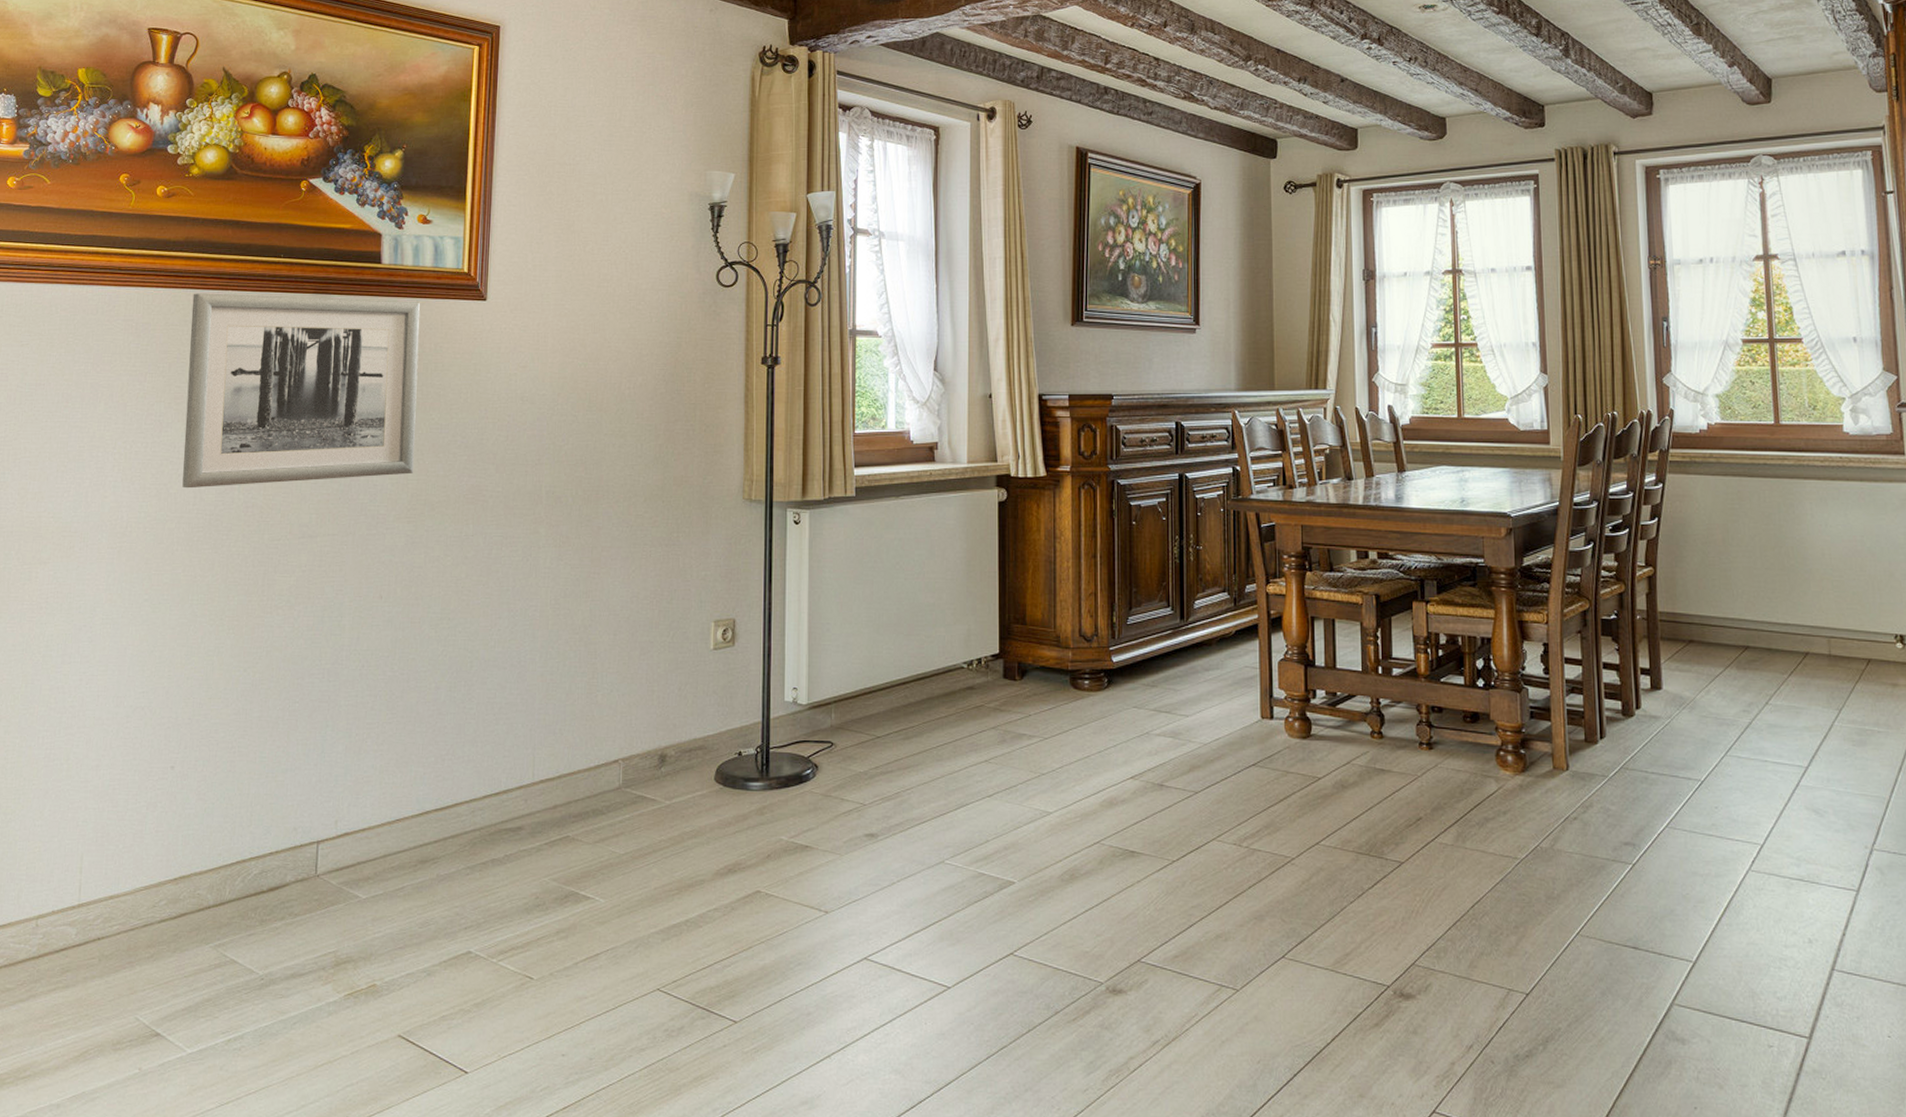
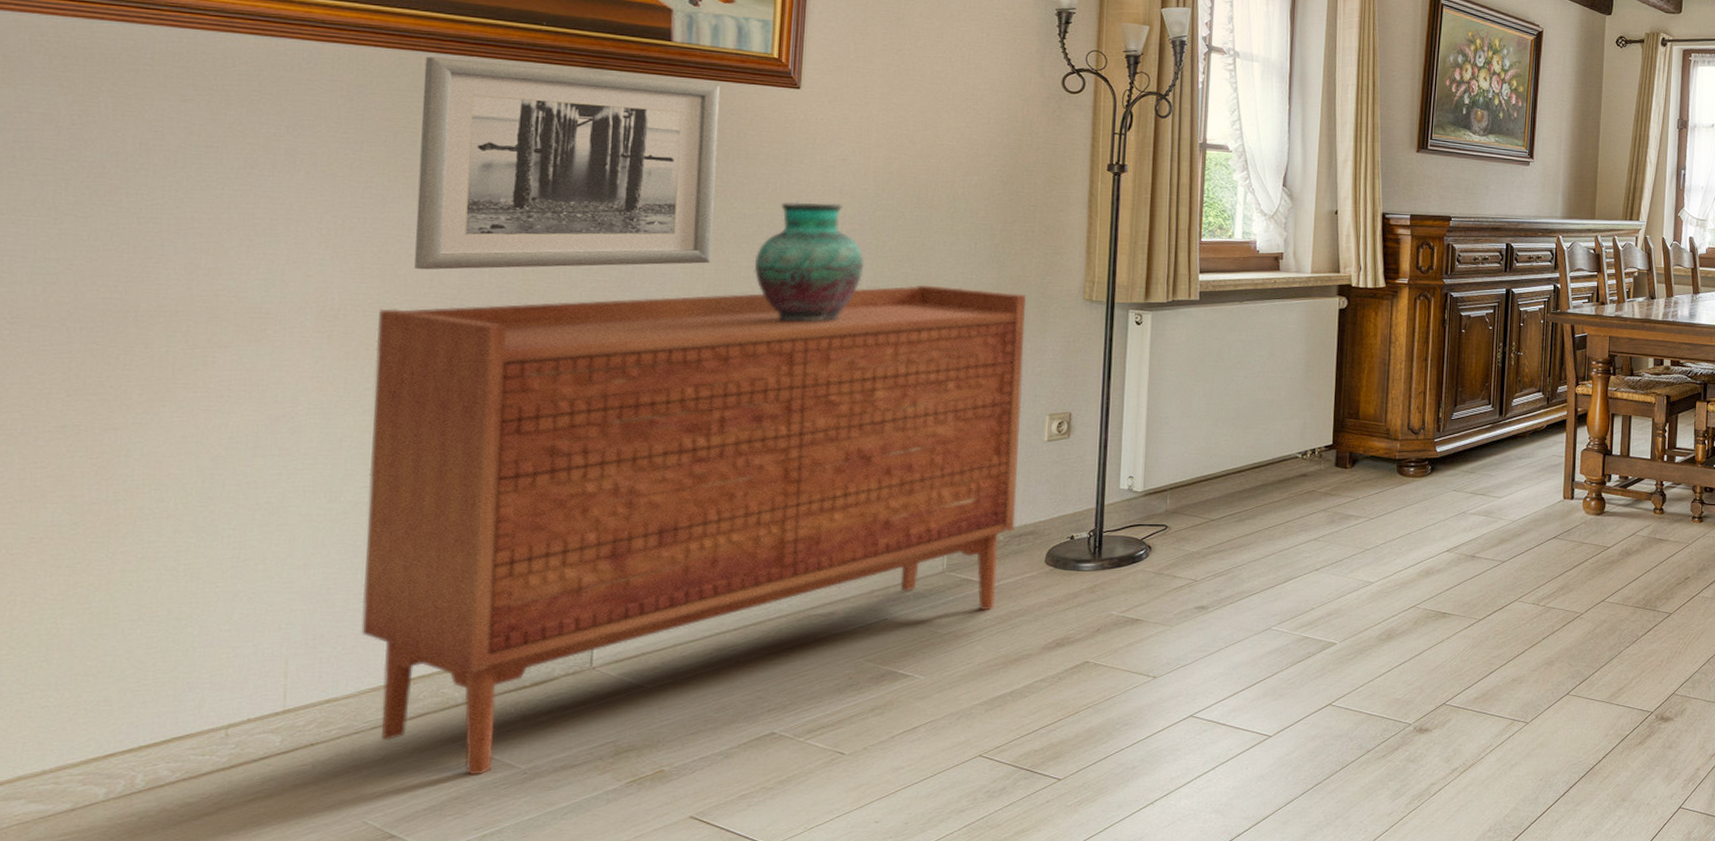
sideboard: none [137,488,689,979] -> present [361,285,1026,776]
vase: none [449,410,543,530] -> present [753,202,864,323]

